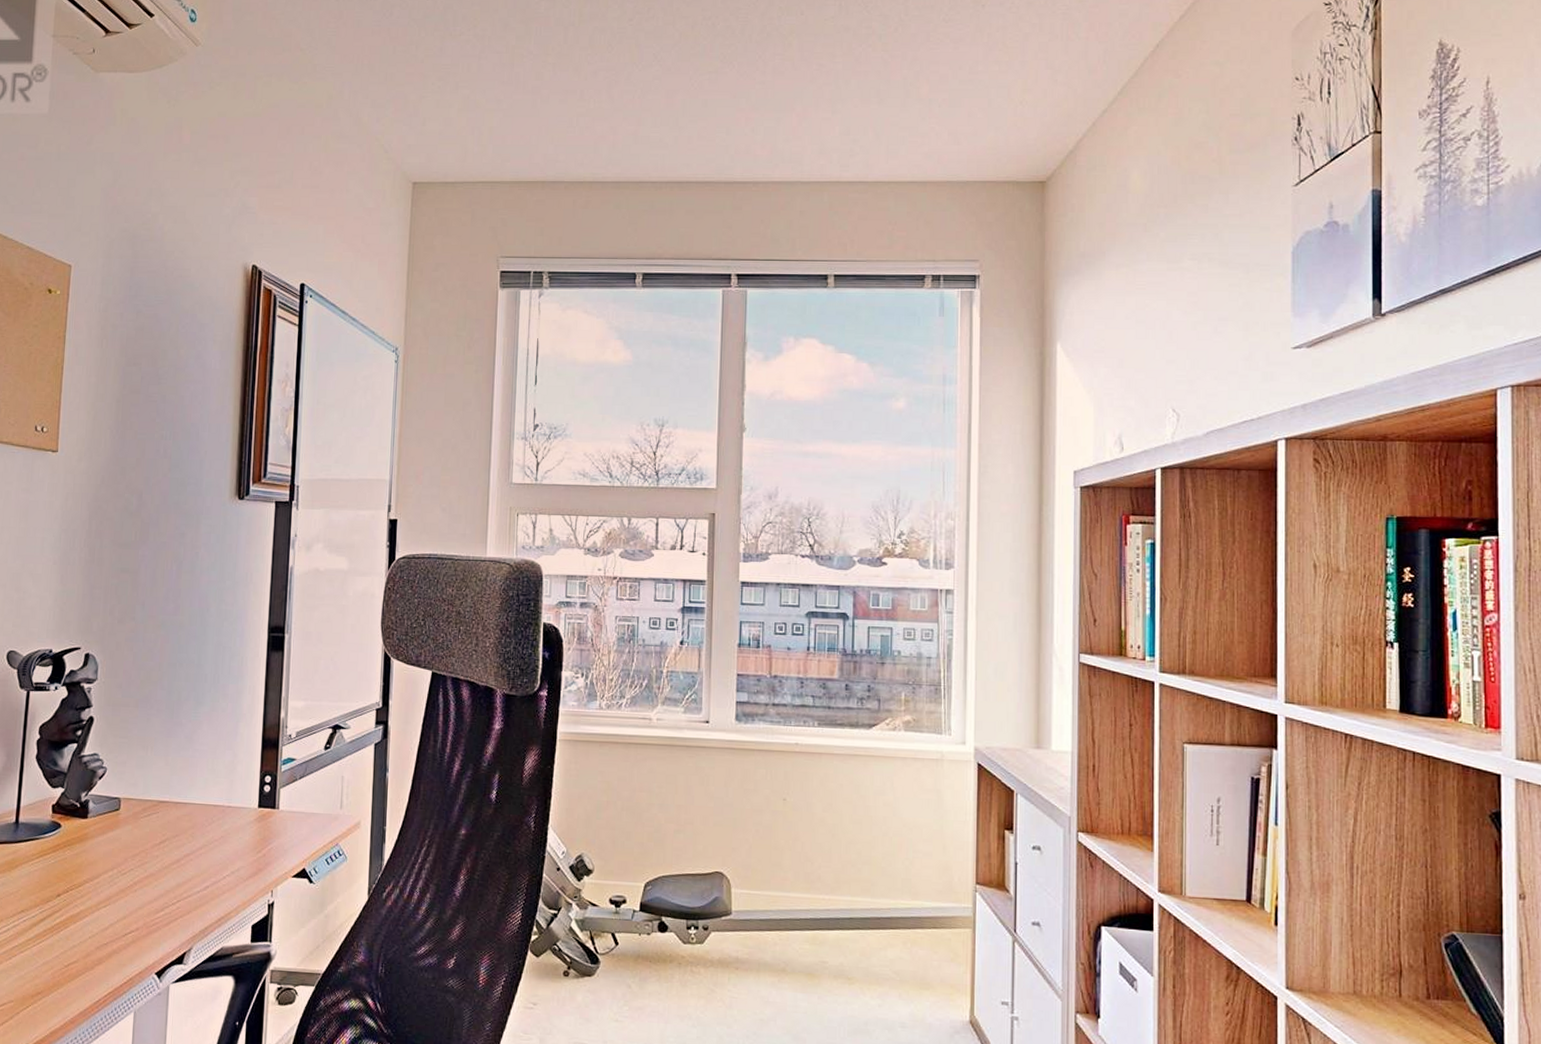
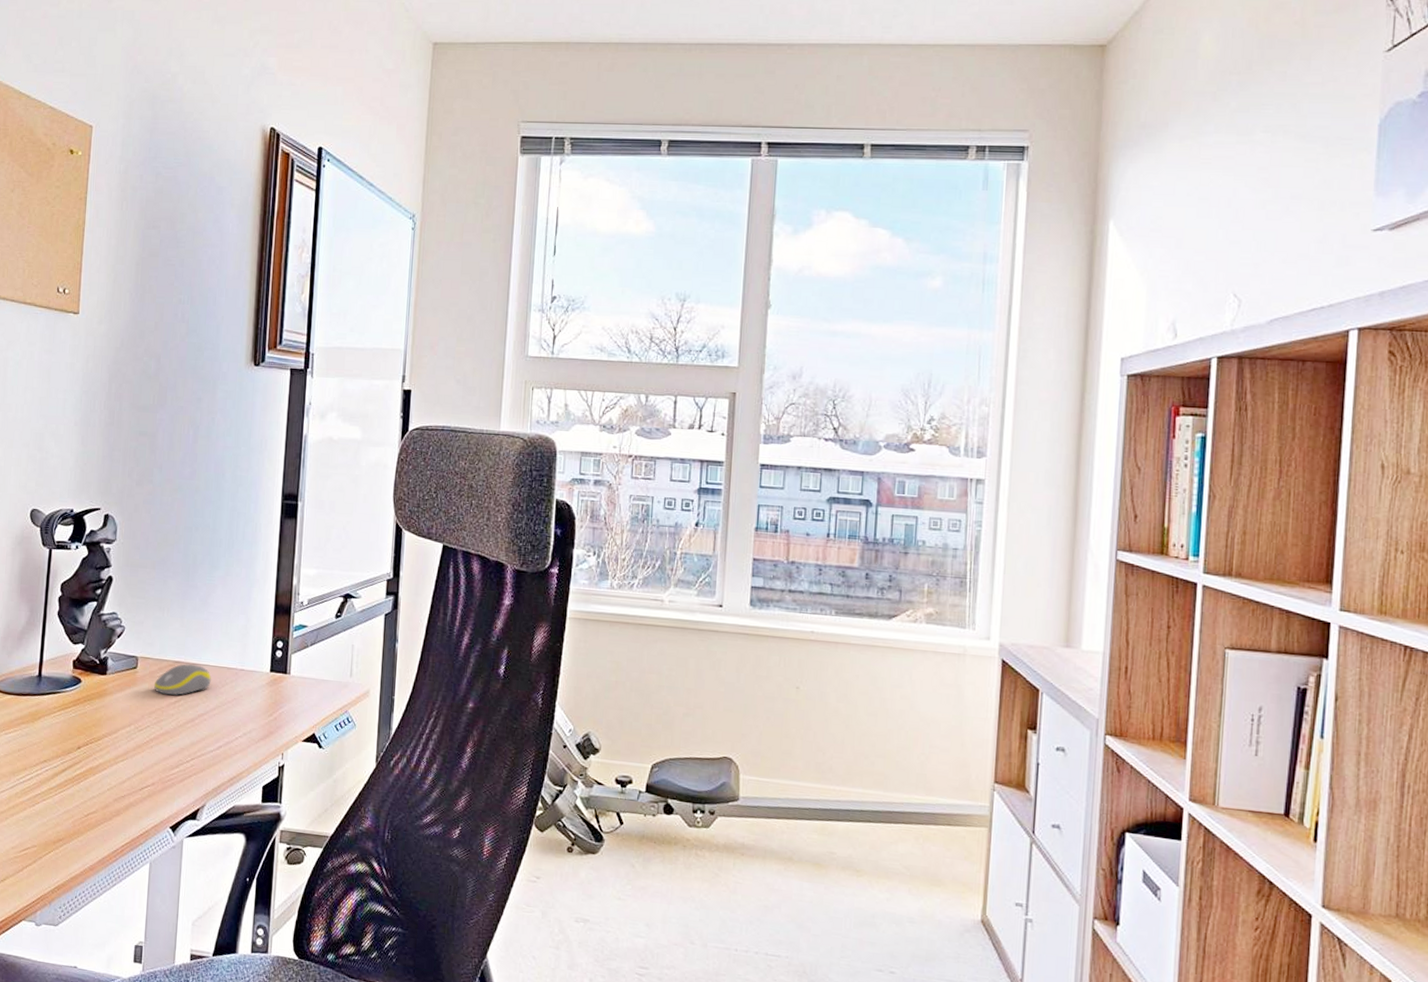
computer mouse: none [138,802,197,836] -> present [154,663,211,695]

